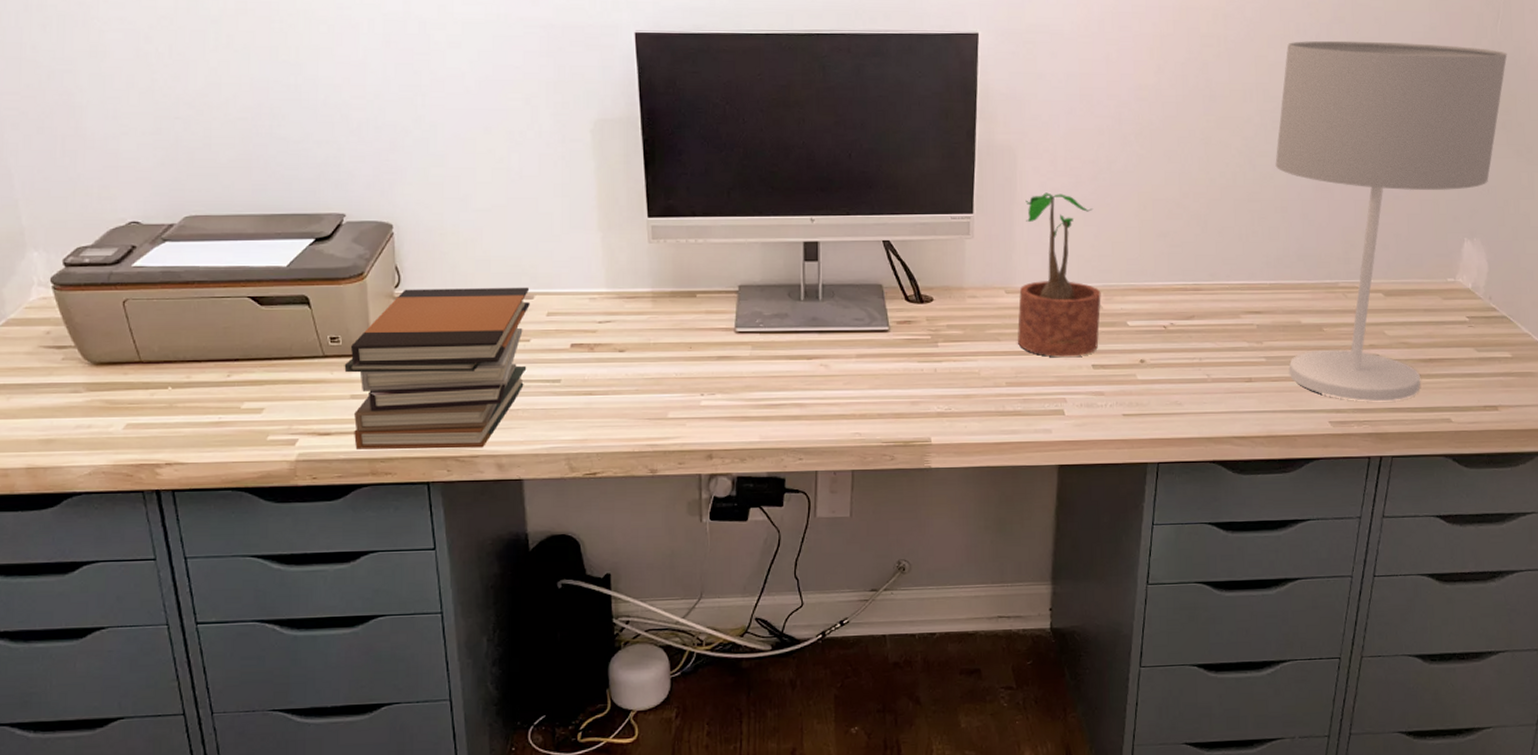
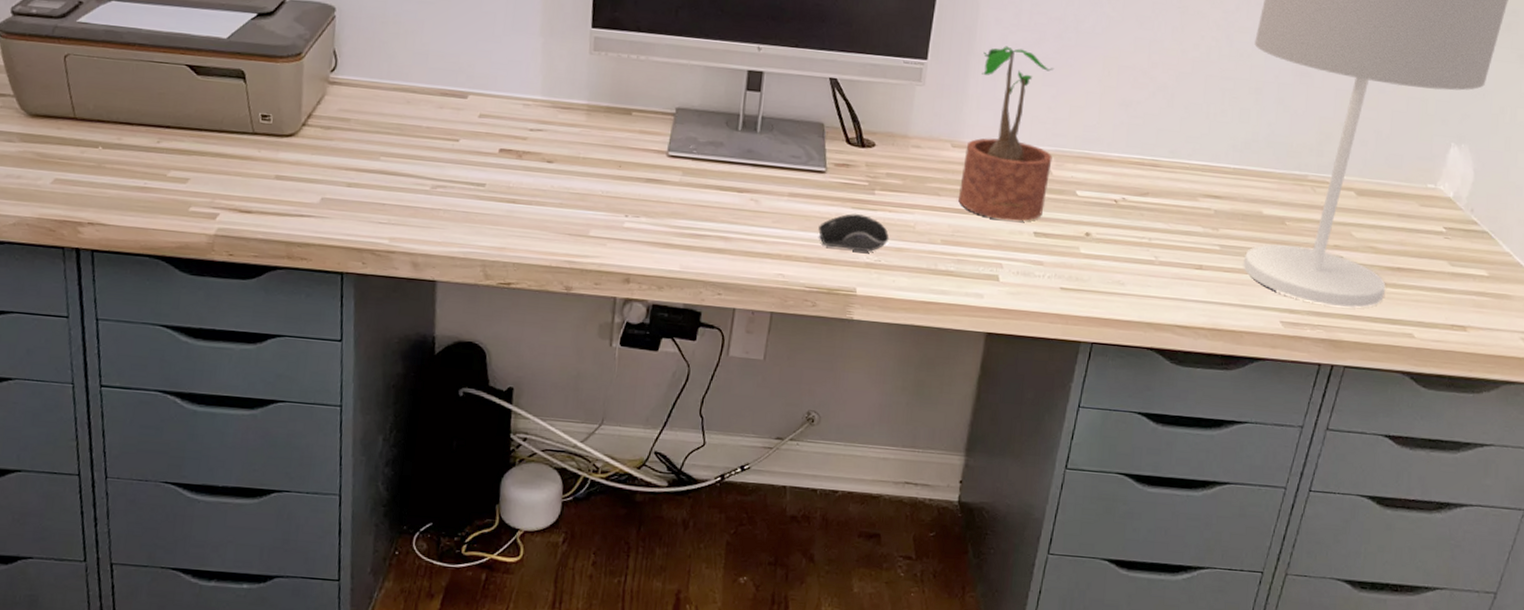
book stack: present [344,287,530,449] -> none [272,74,464,244]
computer mouse: none [889,367,957,402] -> present [818,214,890,252]

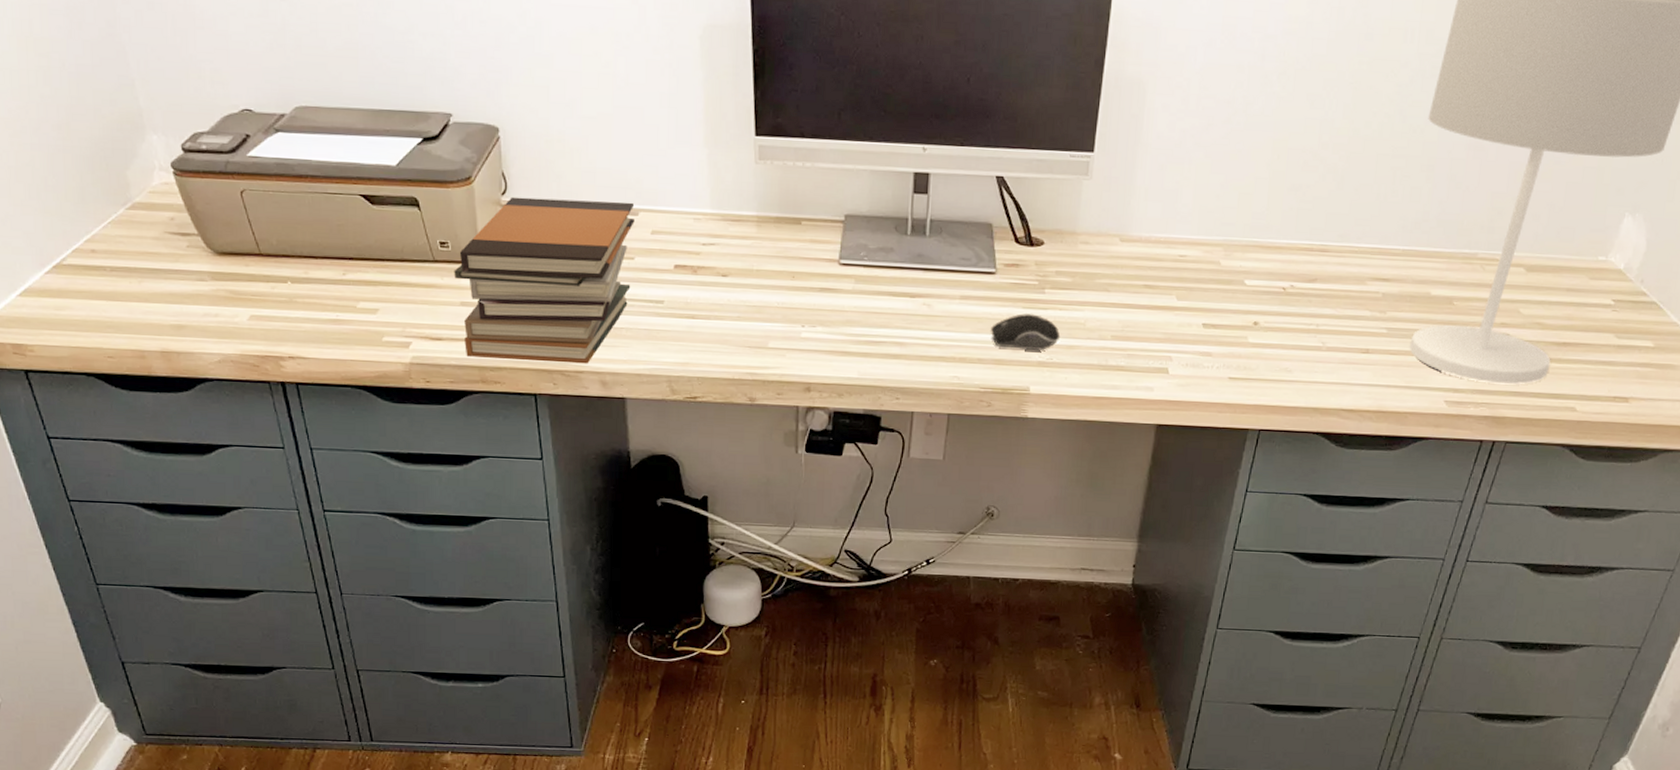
book stack: none [272,74,464,244] -> present [454,196,635,364]
potted plant: present [959,46,1055,221] -> none [1128,133,1223,314]

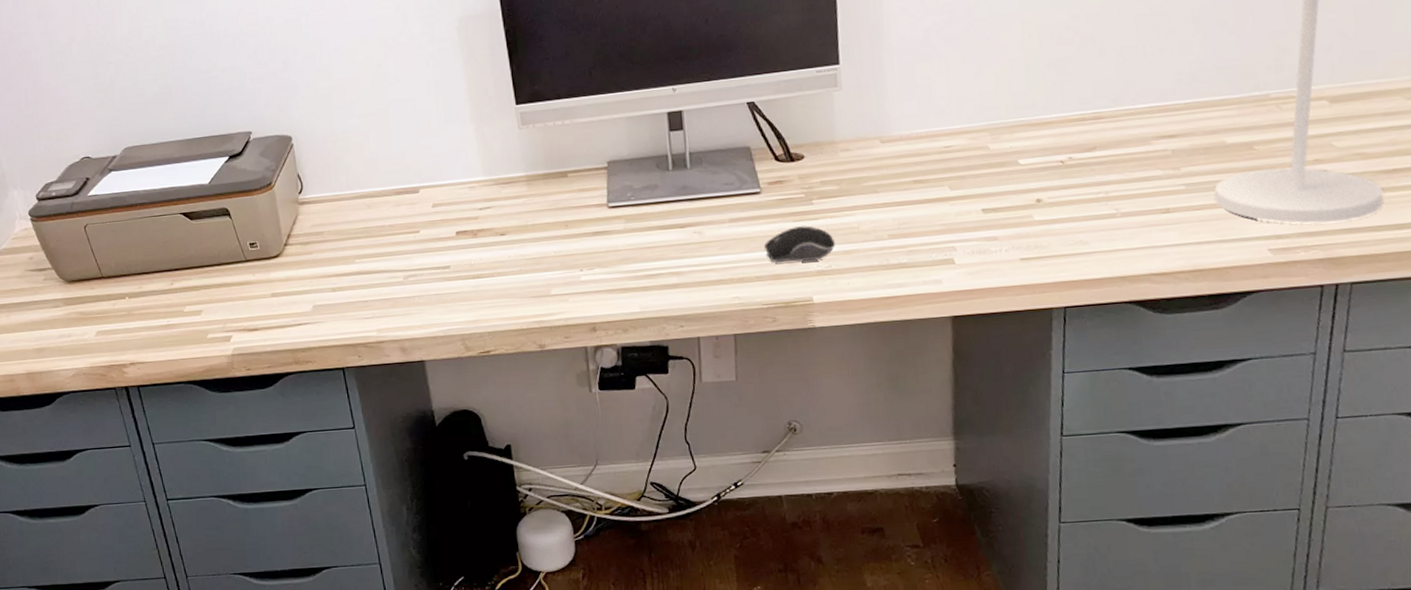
book stack: present [454,196,635,364] -> none [263,182,419,342]

